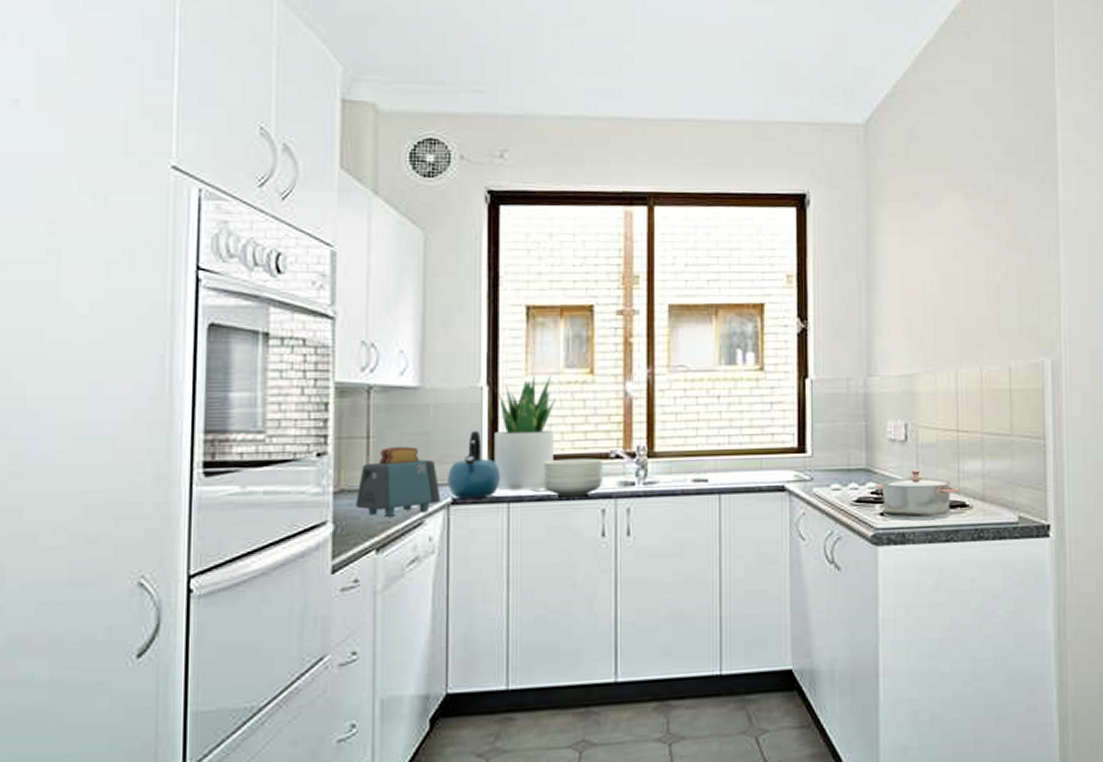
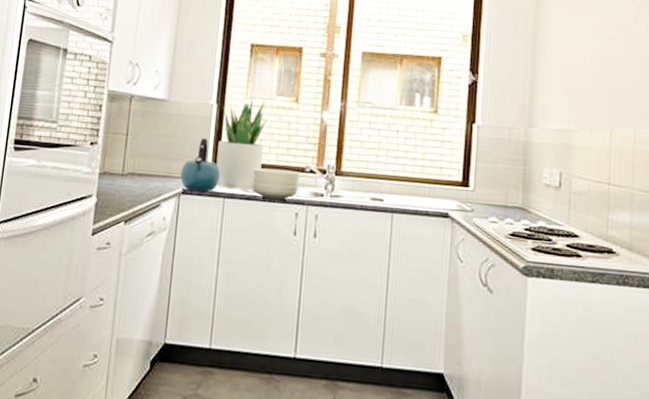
toaster: present [356,447,441,517] -> none [113,143,175,197]
cooking pot: present [874,469,959,522] -> none [528,213,608,262]

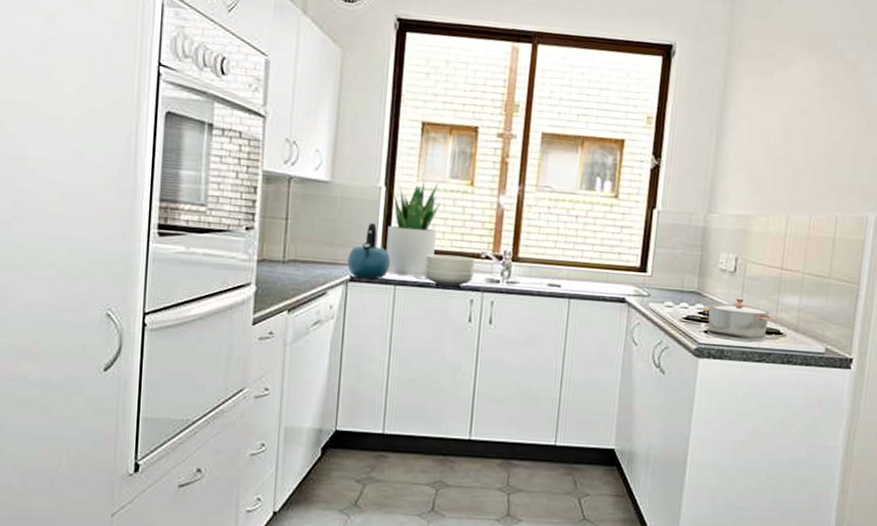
cooking pot: none [528,213,608,262] -> present [702,297,777,343]

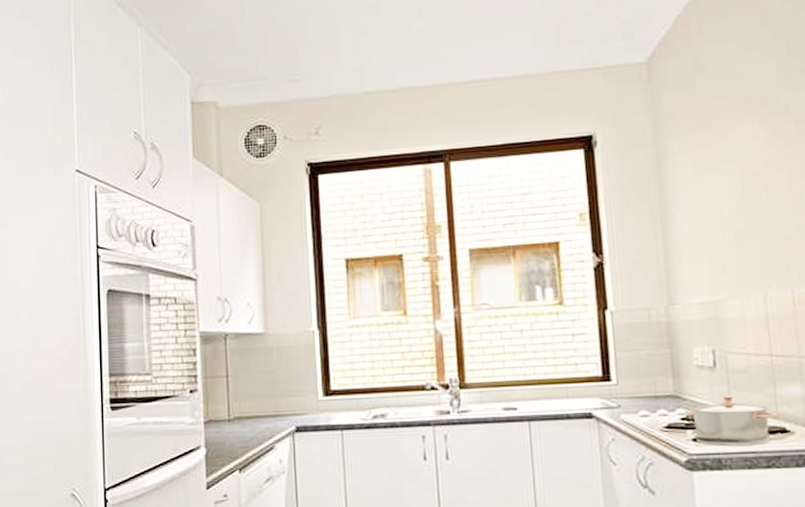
kettle: present [347,223,391,279] -> none [291,369,334,426]
planter: present [386,180,440,278] -> none [326,318,377,421]
bowl: present [424,254,476,288] -> none [368,390,422,425]

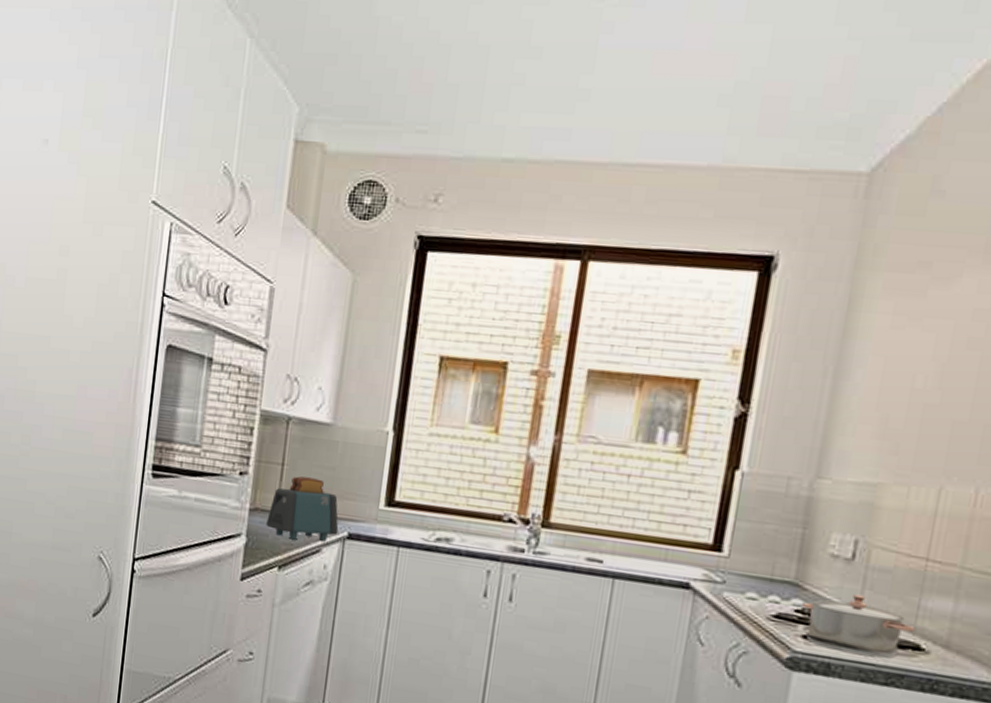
toaster: none [221,383,287,442] -> present [266,476,339,542]

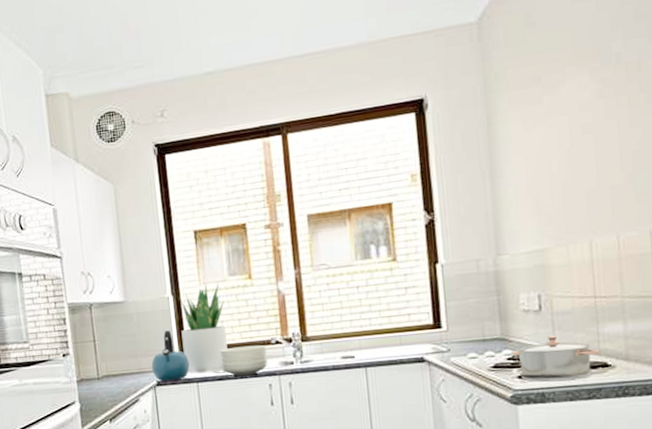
toaster: present [266,476,339,542] -> none [92,345,149,397]
kettle: none [346,473,395,538] -> present [151,330,190,381]
planter: none [390,425,456,541] -> present [180,283,228,374]
bowl: none [433,512,496,555] -> present [219,344,268,377]

